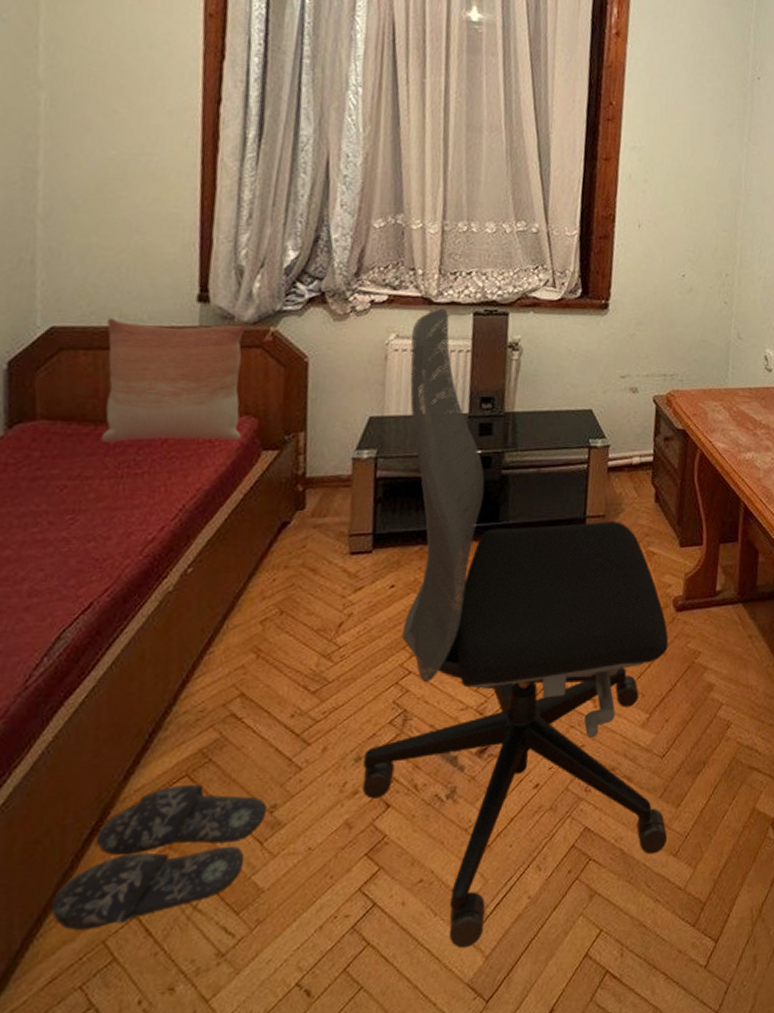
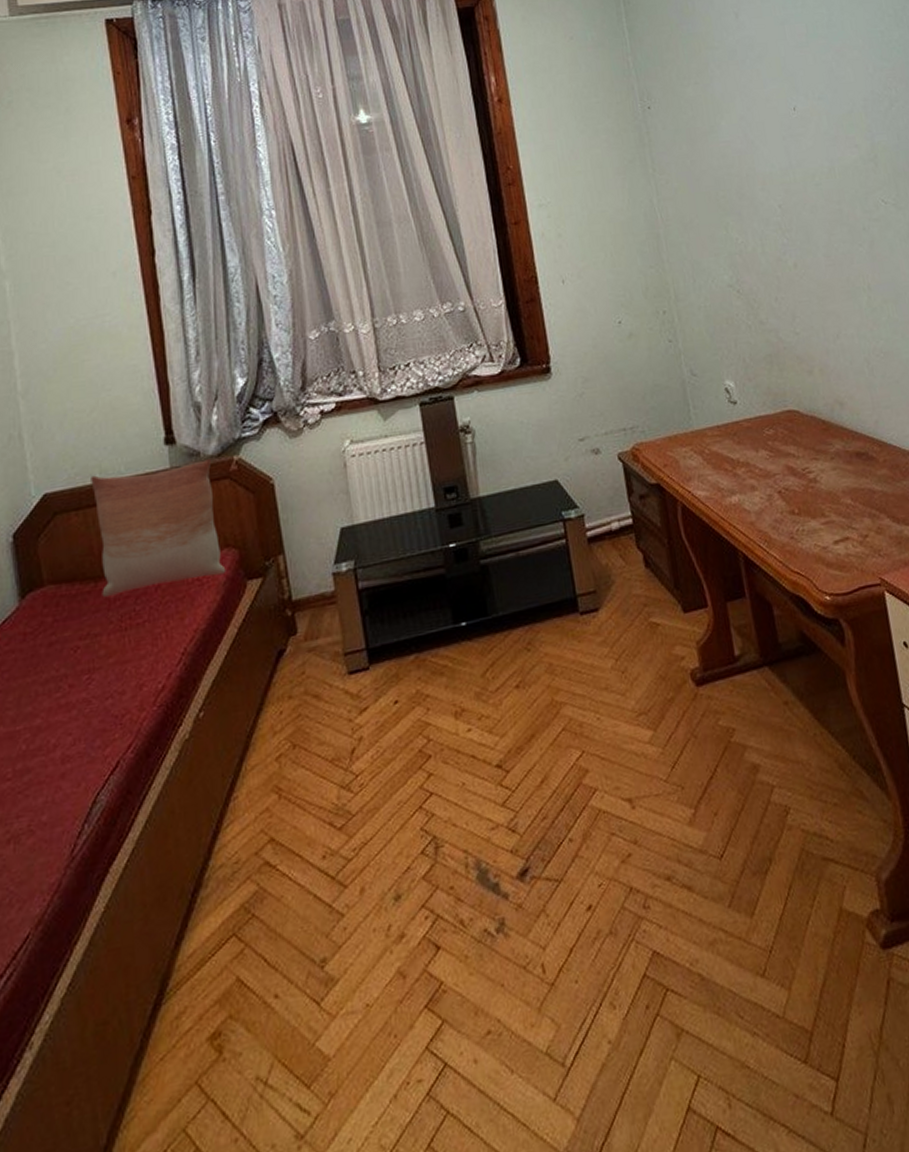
slippers: present [50,783,266,930] -> none [128,943,317,1119]
office chair: present [362,308,669,949] -> none [364,404,749,1111]

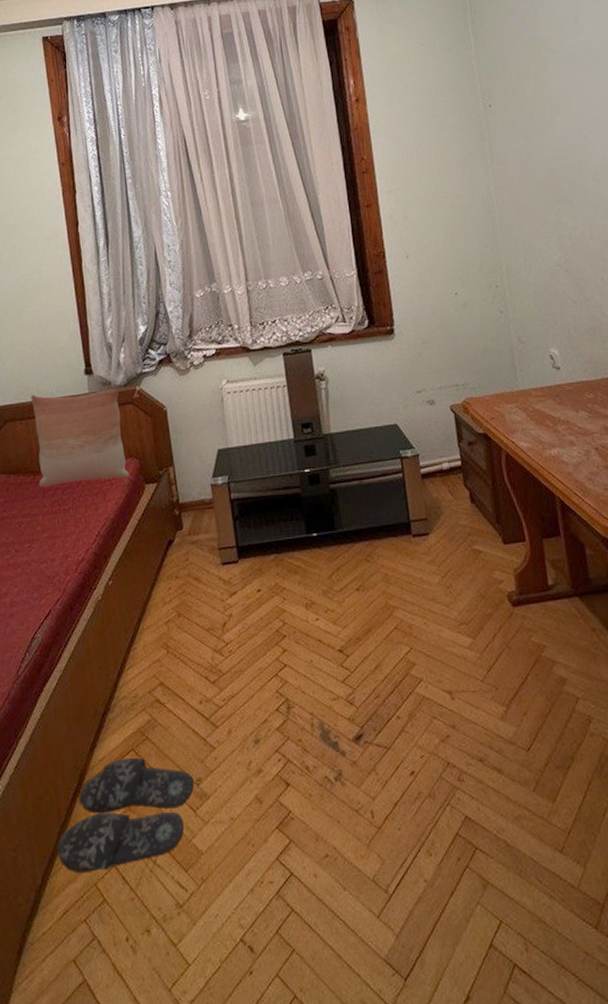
slippers: none [128,943,317,1119] -> present [56,757,194,872]

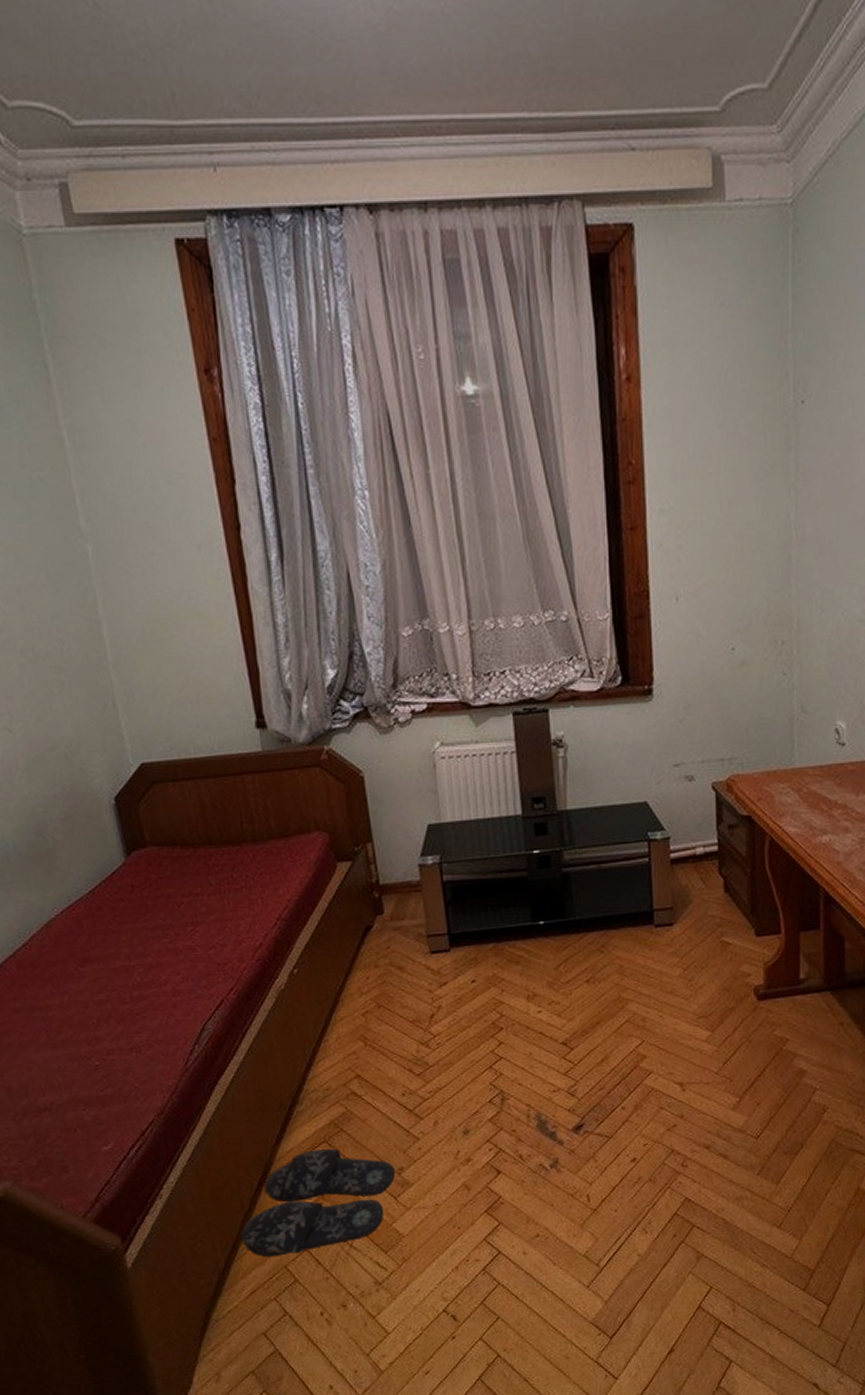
pillow: present [31,388,130,487] -> none [185,747,317,862]

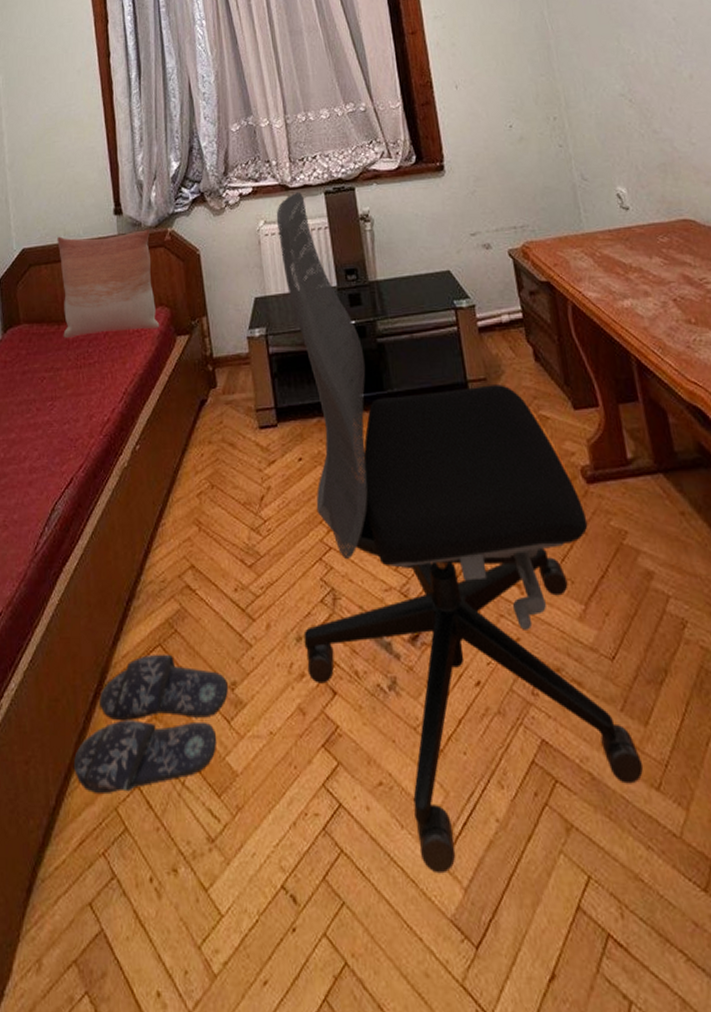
pillow: none [185,747,317,862] -> present [57,229,160,338]
office chair: none [455,711,769,1293] -> present [276,191,643,874]

